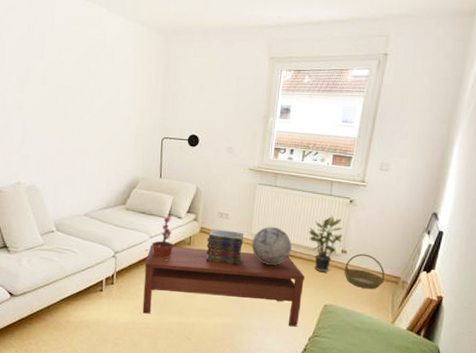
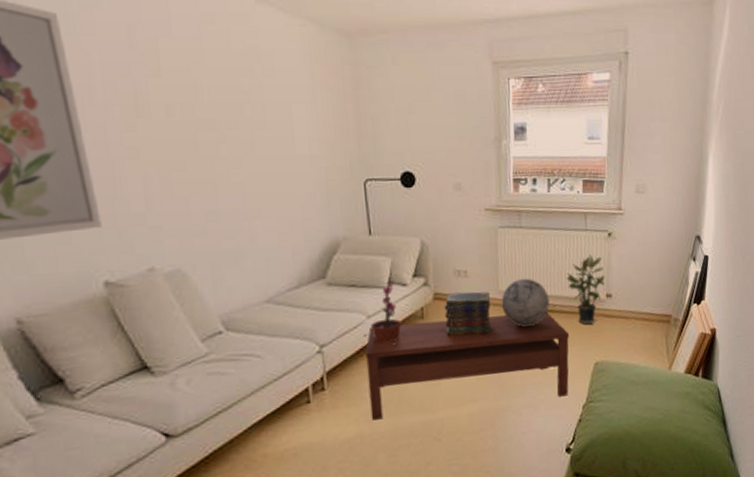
basket: present [344,253,385,290] -> none [611,294,656,335]

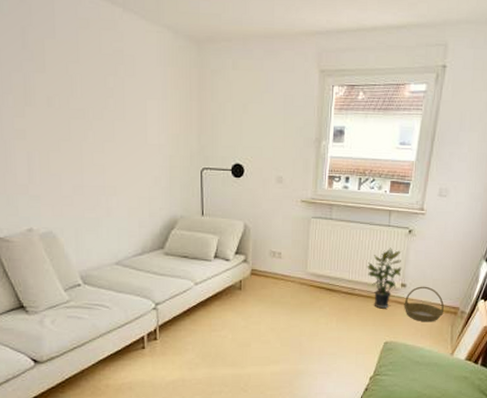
potted plant: present [362,282,402,345] -> none [190,257,223,309]
coffee table: present [365,312,570,421] -> none [191,293,365,369]
book stack: present [444,291,491,337] -> none [259,269,299,308]
decorative sphere: present [501,278,549,327] -> none [308,263,350,306]
basket: none [611,294,656,335] -> present [404,286,445,322]

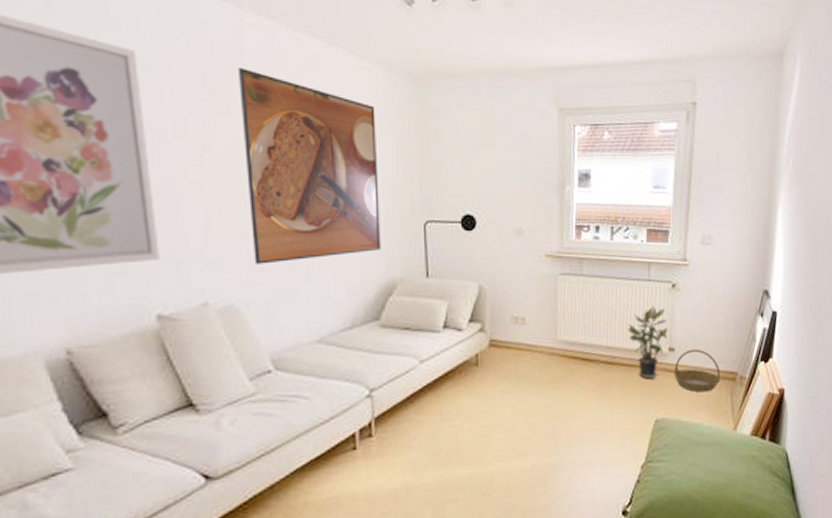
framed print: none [50,31,166,200] -> present [237,67,381,264]

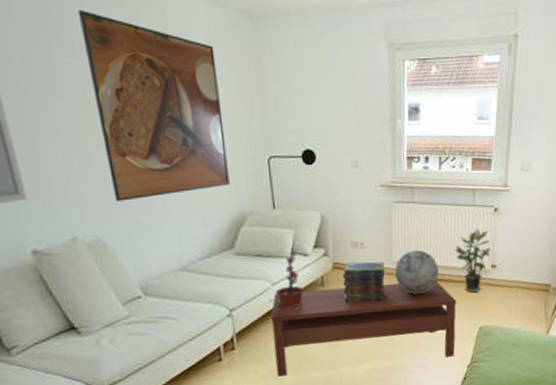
potted plant: none [414,326,455,392] -> present [268,252,304,310]
coffee table: none [416,364,630,471] -> present [271,281,457,377]
book stack: none [499,339,549,386] -> present [342,261,386,303]
decorative sphere: none [559,327,609,379] -> present [394,249,439,295]
basket: present [674,349,721,393] -> none [495,265,537,303]

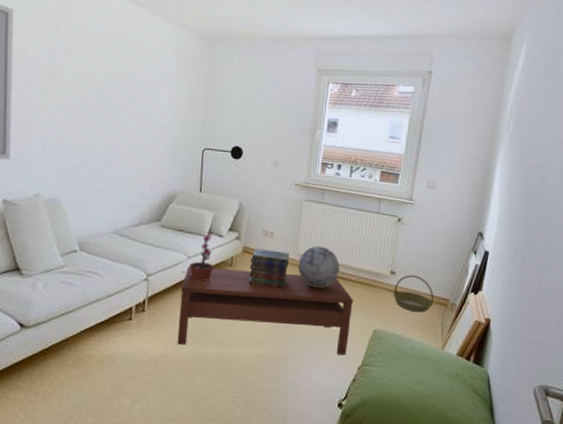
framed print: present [77,9,230,202] -> none [75,24,176,170]
potted plant: present [455,228,491,293] -> none [357,234,391,295]
basket: none [495,265,537,303] -> present [393,274,434,313]

